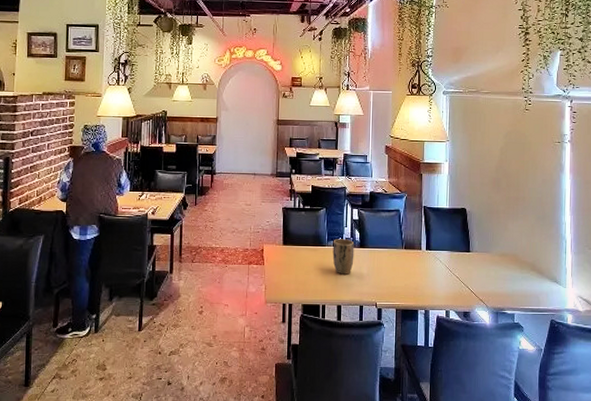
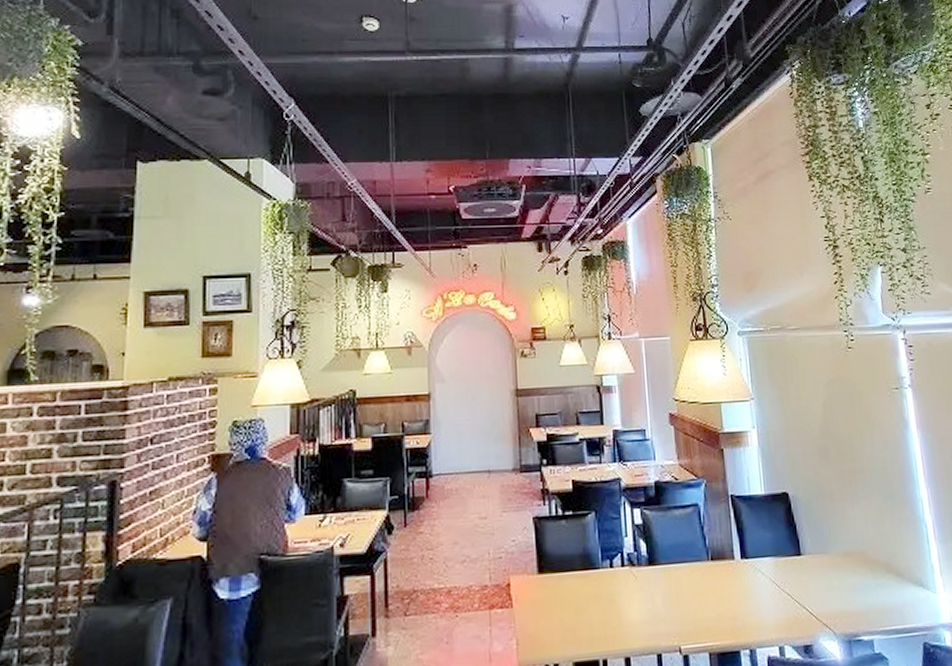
plant pot: present [332,239,355,275] -> none [609,554,642,609]

